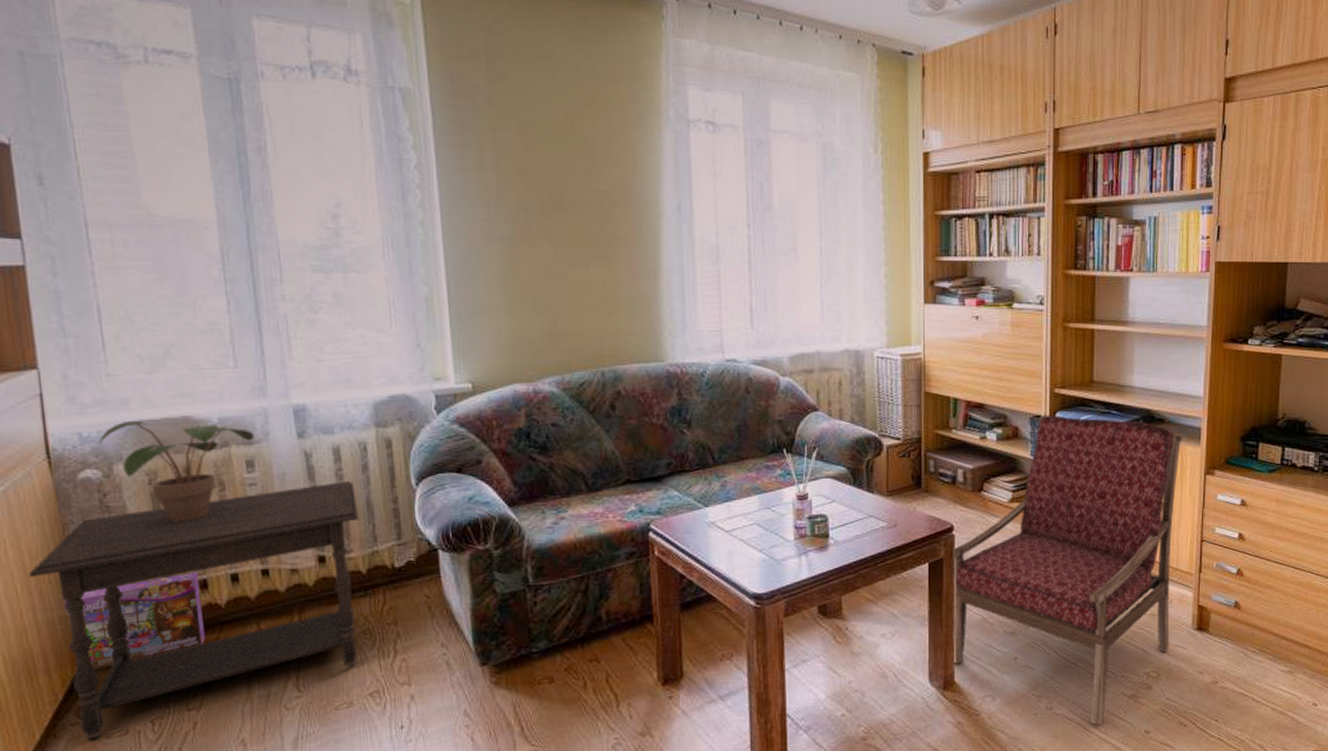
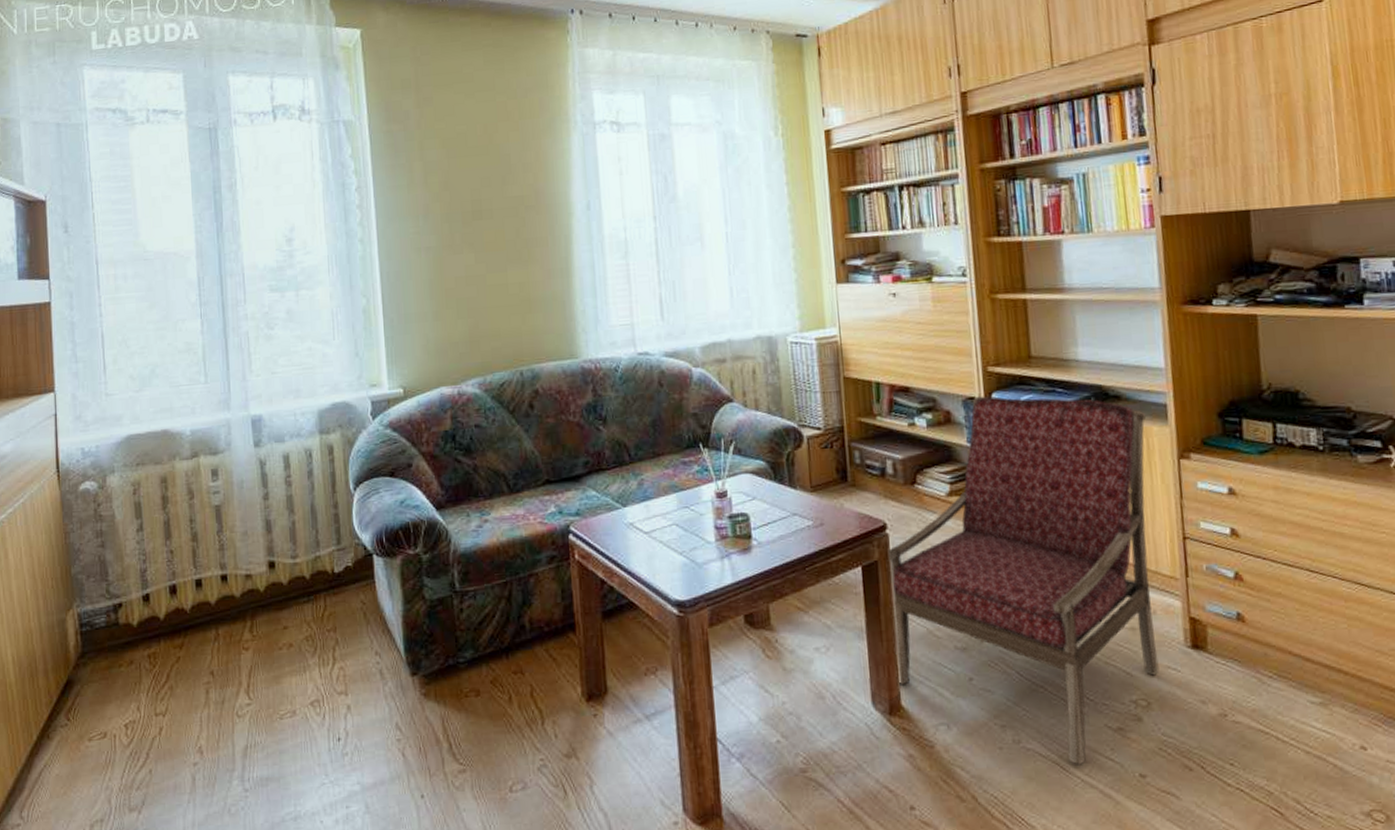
side table: present [28,480,360,741] -> none [37,486,305,743]
box: present [59,572,206,676] -> none [59,577,173,678]
potted plant: present [99,420,255,522] -> none [97,434,219,529]

